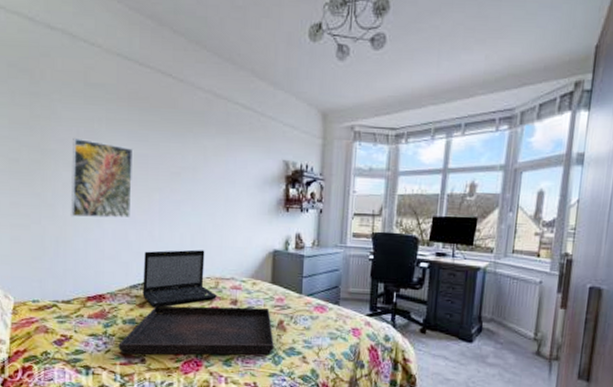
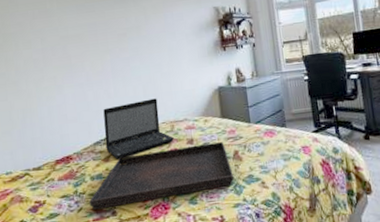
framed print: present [70,137,134,219] -> none [29,19,87,89]

